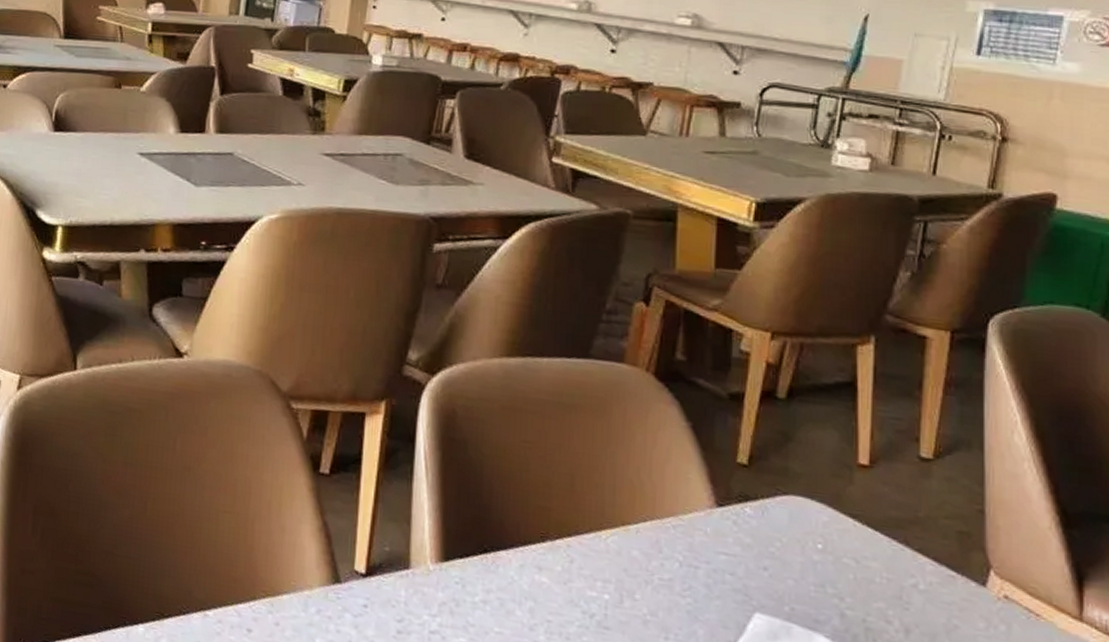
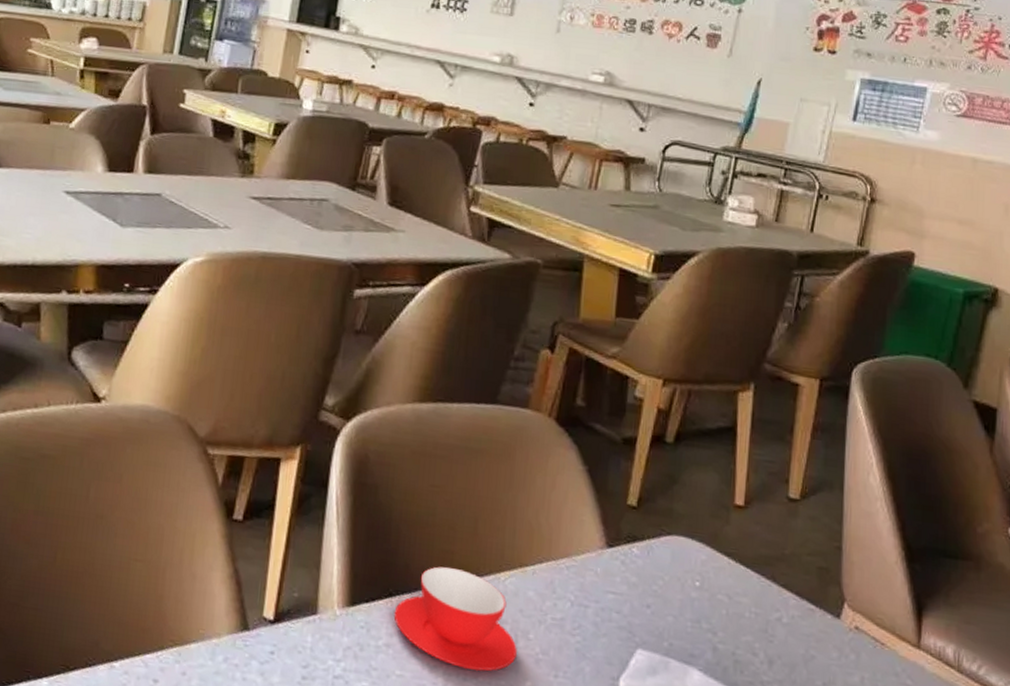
teacup: none [489,523,623,631] -> present [394,566,517,672]

